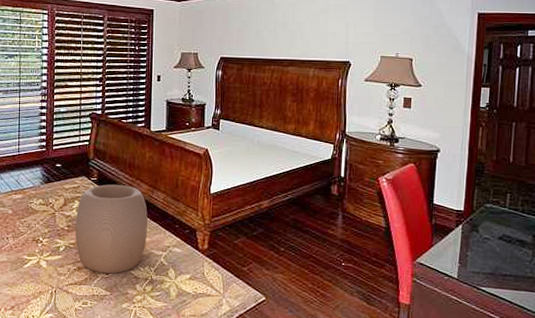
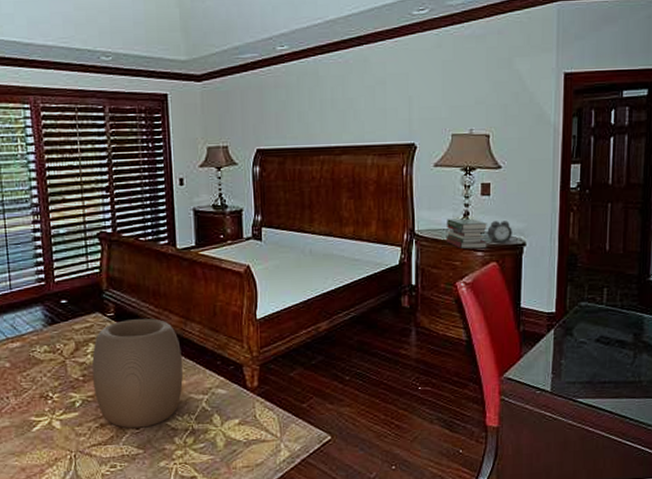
books: none [371,125,407,152] -> present [446,218,487,249]
alarm clock: none [407,129,429,149] -> present [487,221,512,244]

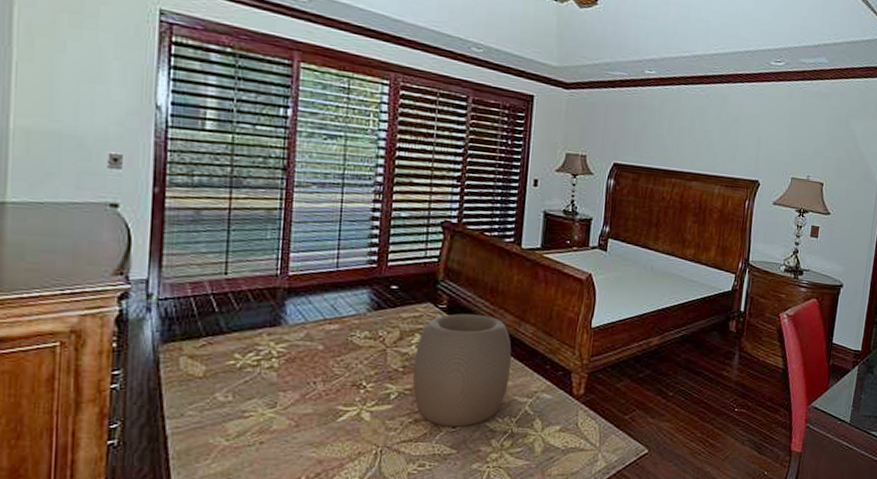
books: present [446,218,487,249] -> none [775,254,813,286]
alarm clock: present [487,221,512,244] -> none [811,261,833,284]

